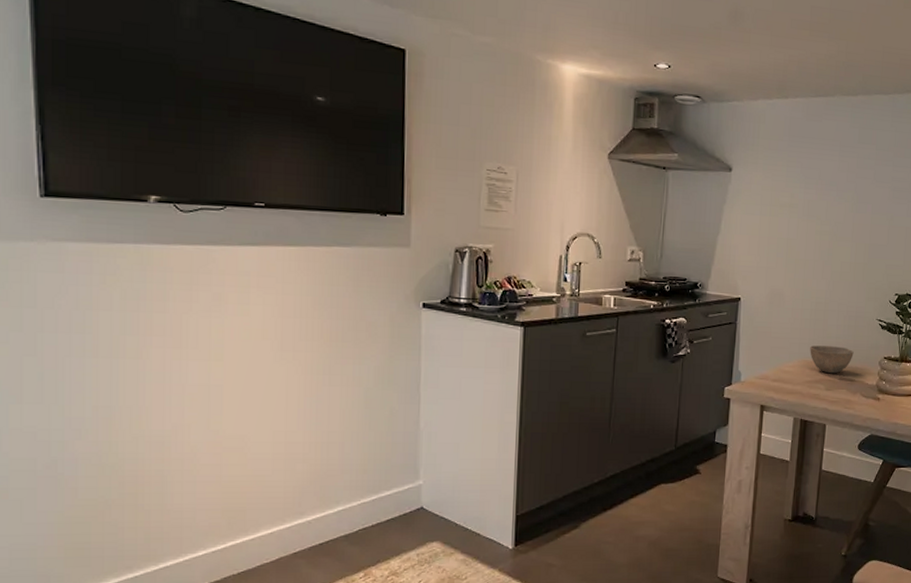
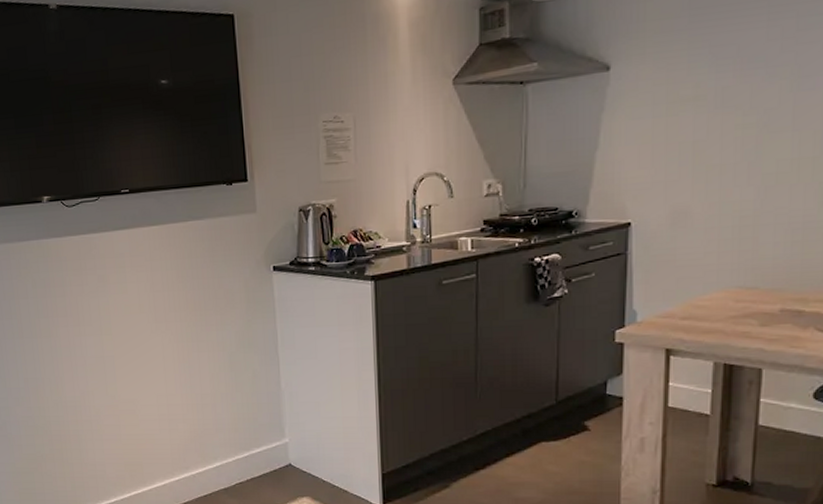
bowl: present [810,345,854,374] -> none [733,269,802,305]

